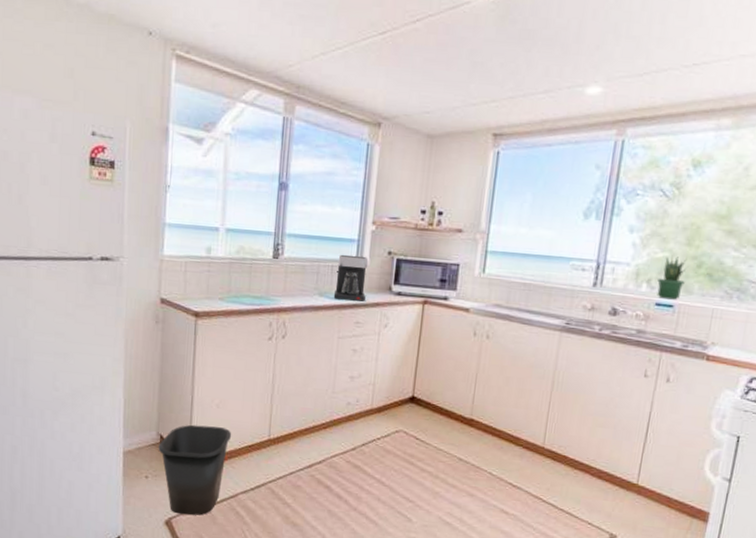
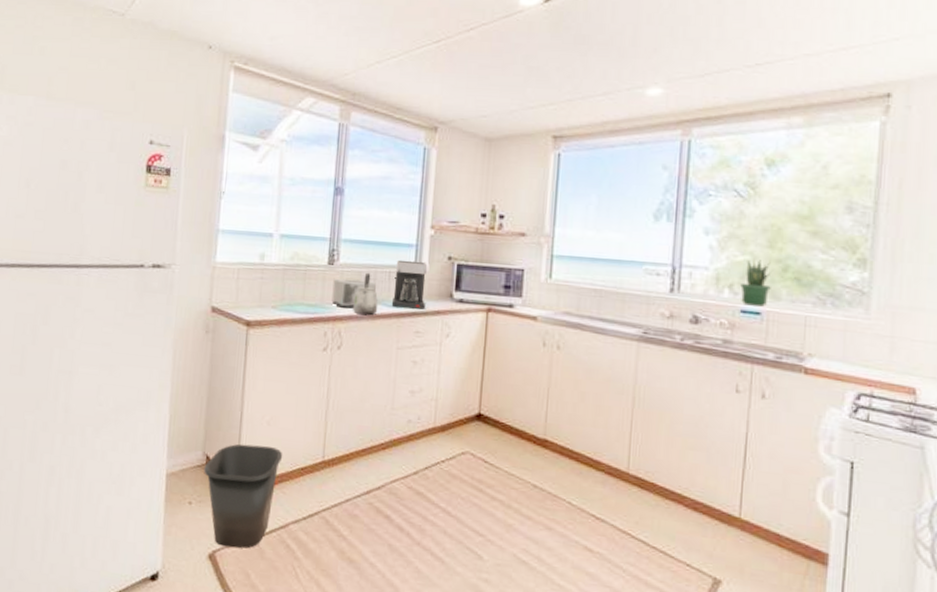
toaster: none [276,271,320,301] -> present [332,278,377,309]
kettle: none [297,266,321,307] -> present [353,272,378,316]

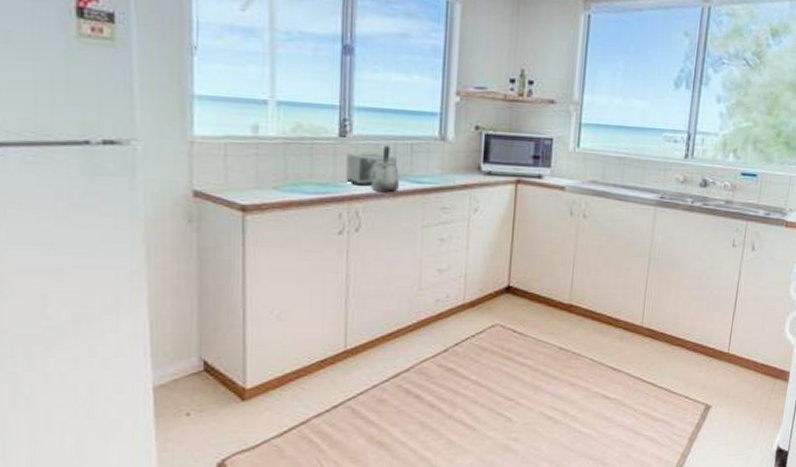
waste bin: present [204,444,283,548] -> none [202,343,299,453]
coffee maker: present [392,259,427,310] -> none [416,130,453,184]
planter: present [740,259,772,307] -> none [742,126,768,169]

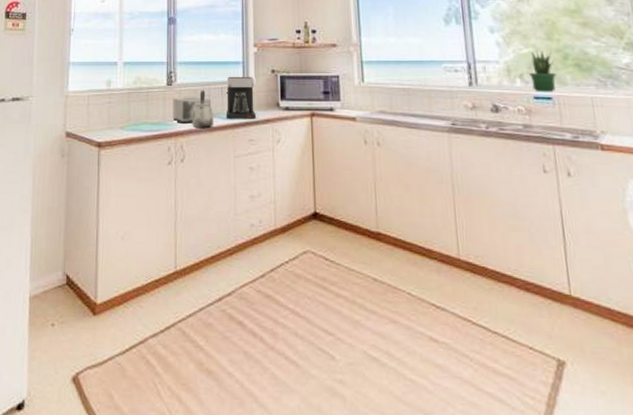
coffee maker: none [416,130,453,184] -> present [226,76,256,119]
planter: none [742,126,768,169] -> present [529,51,556,92]

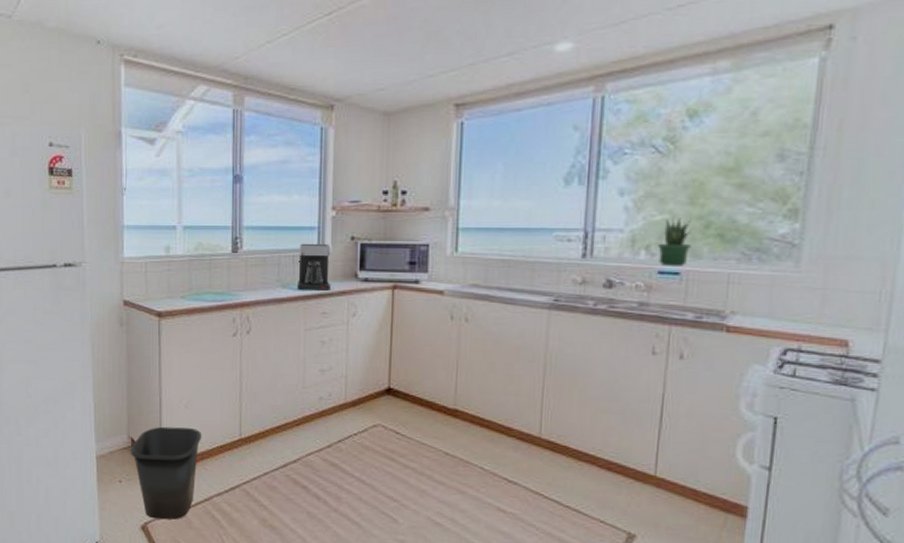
waste bin: none [64,261,138,368] -> present [130,426,202,520]
toaster: present [172,97,212,124] -> none [238,265,282,294]
kettle: present [192,90,214,129] -> none [259,258,284,300]

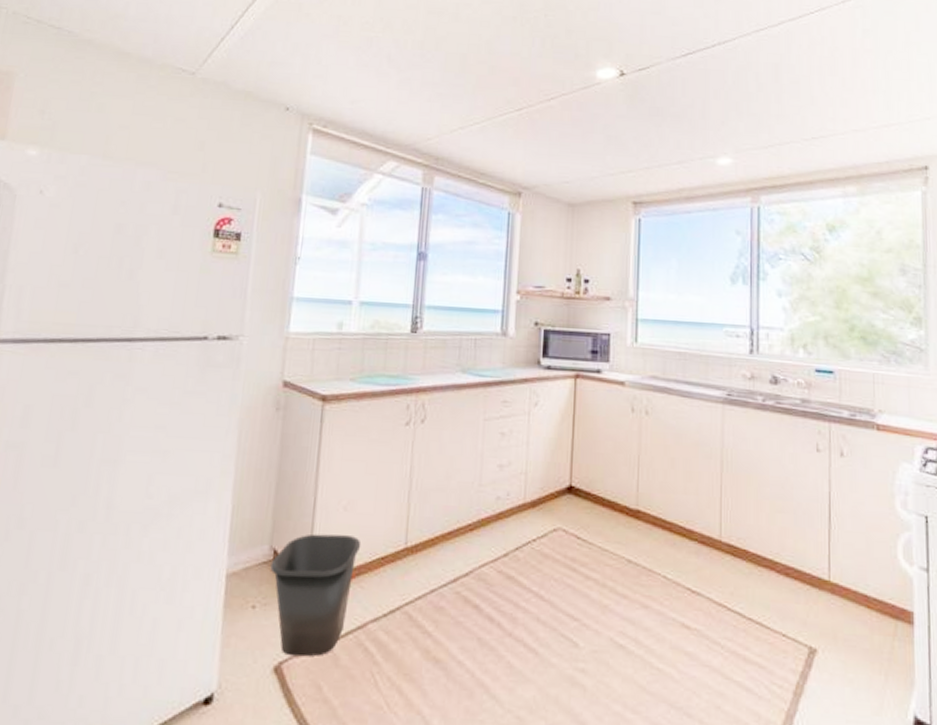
coffee maker: present [298,243,330,291] -> none [479,326,513,378]
planter: present [658,218,692,266] -> none [813,320,841,366]

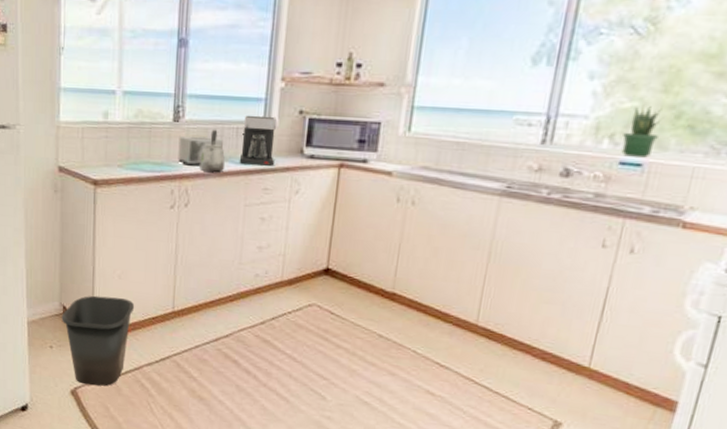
toaster: none [415,347,463,379] -> present [178,135,224,166]
kettle: none [437,340,464,386] -> present [200,129,225,173]
coffee maker: none [479,326,513,378] -> present [240,115,277,166]
planter: none [813,320,841,366] -> present [621,106,663,158]

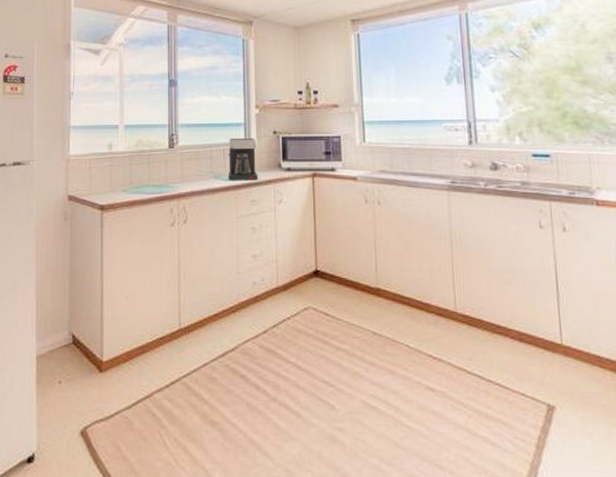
waste bin: present [61,295,135,386] -> none [71,320,143,422]
toaster: present [178,135,224,166] -> none [175,159,214,185]
kettle: present [200,129,225,173] -> none [194,152,217,190]
planter: present [621,106,663,158] -> none [528,109,555,150]

